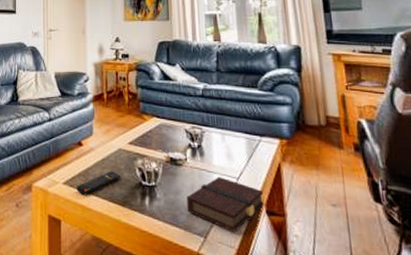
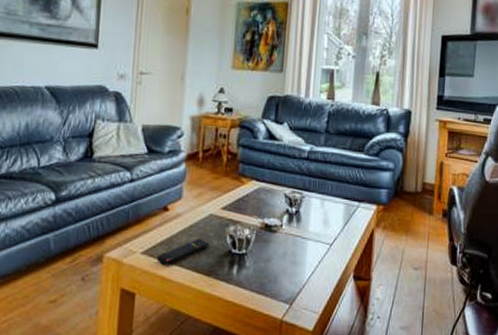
book: present [187,176,265,232] -> none [276,243,354,298]

